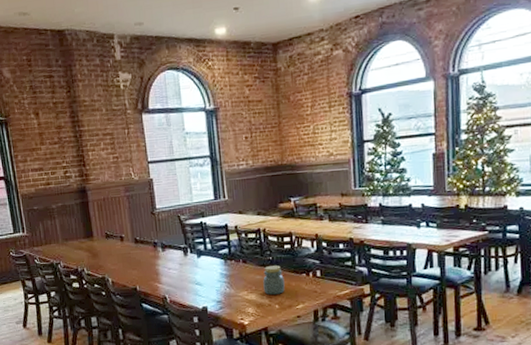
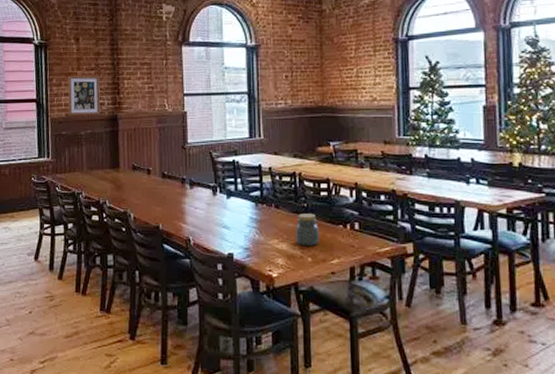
wall art: none [32,149,69,191] -> present [68,75,101,116]

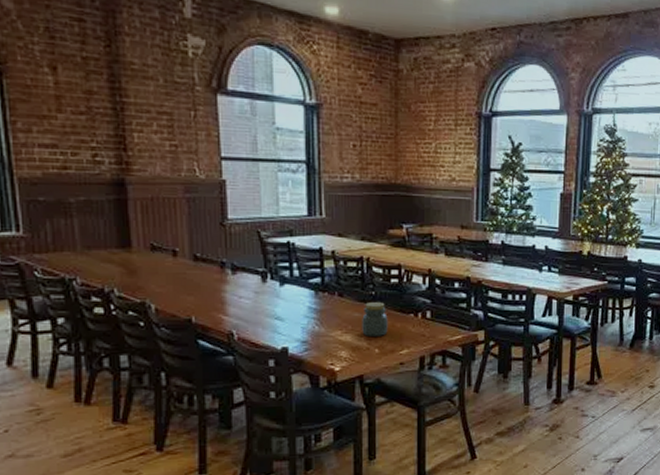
wall art: present [68,75,101,116] -> none [42,120,99,177]

